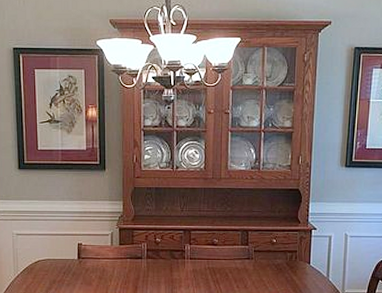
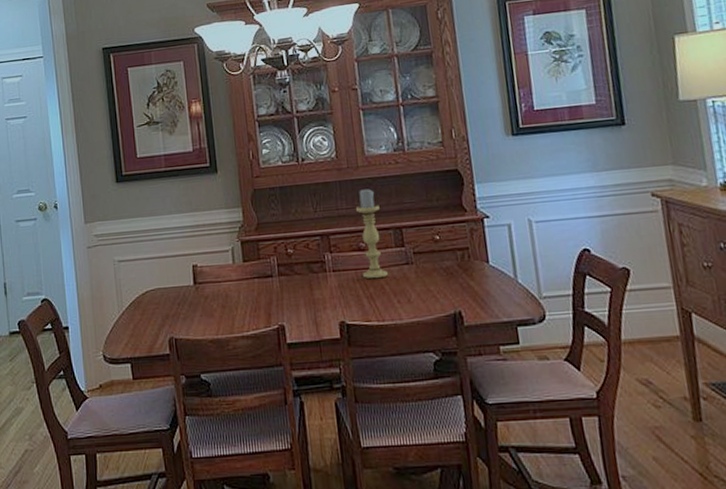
candle holder: none [213,196,233,268] -> present [355,187,388,279]

